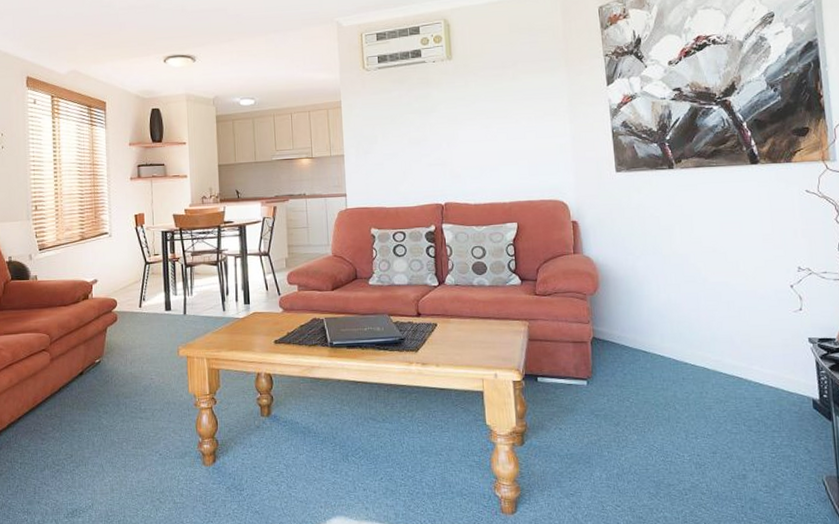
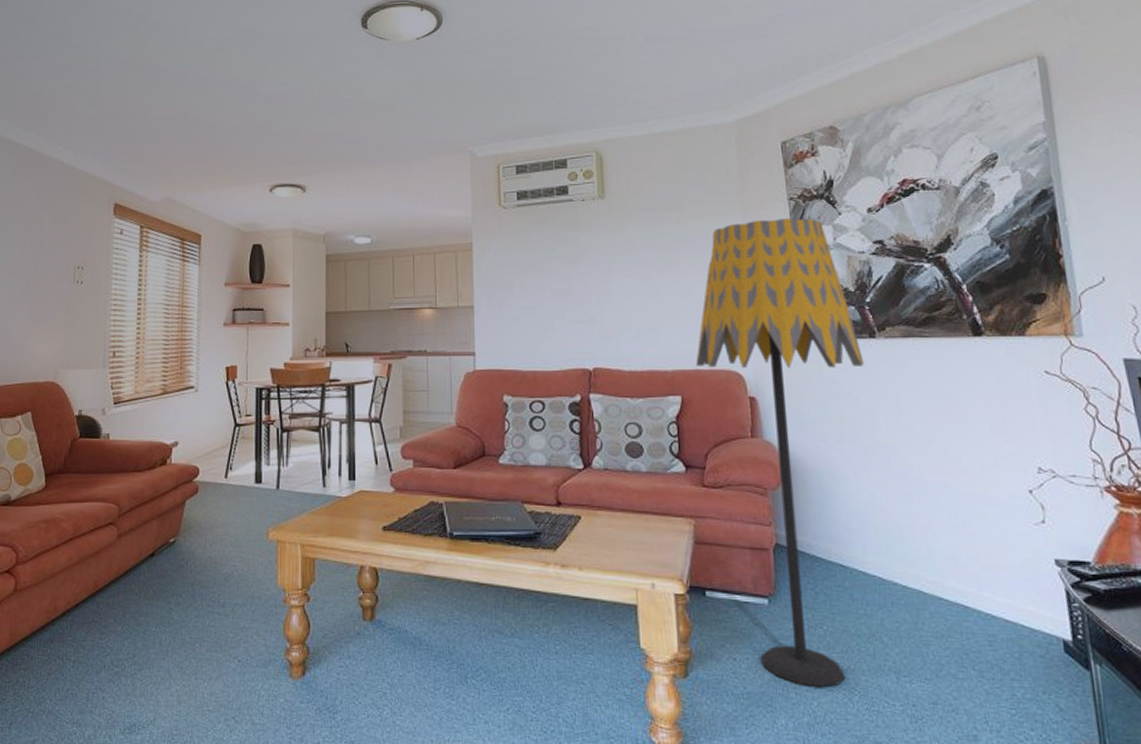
floor lamp: none [529,71,664,447] -> present [696,218,864,688]

